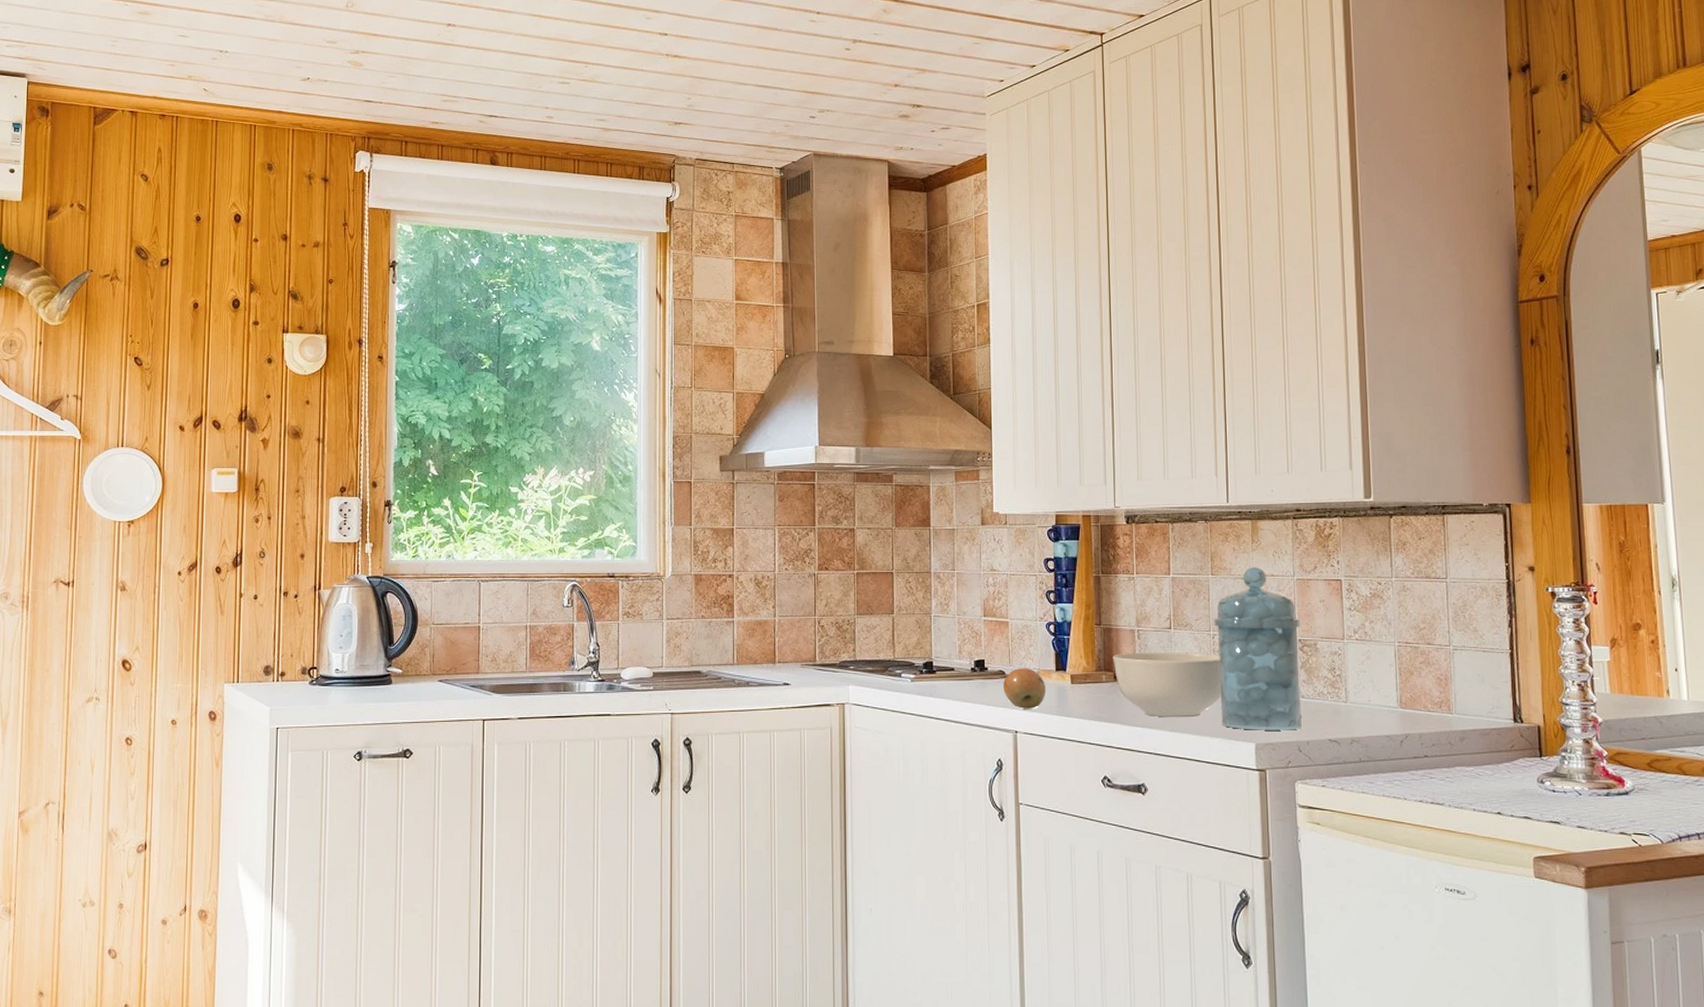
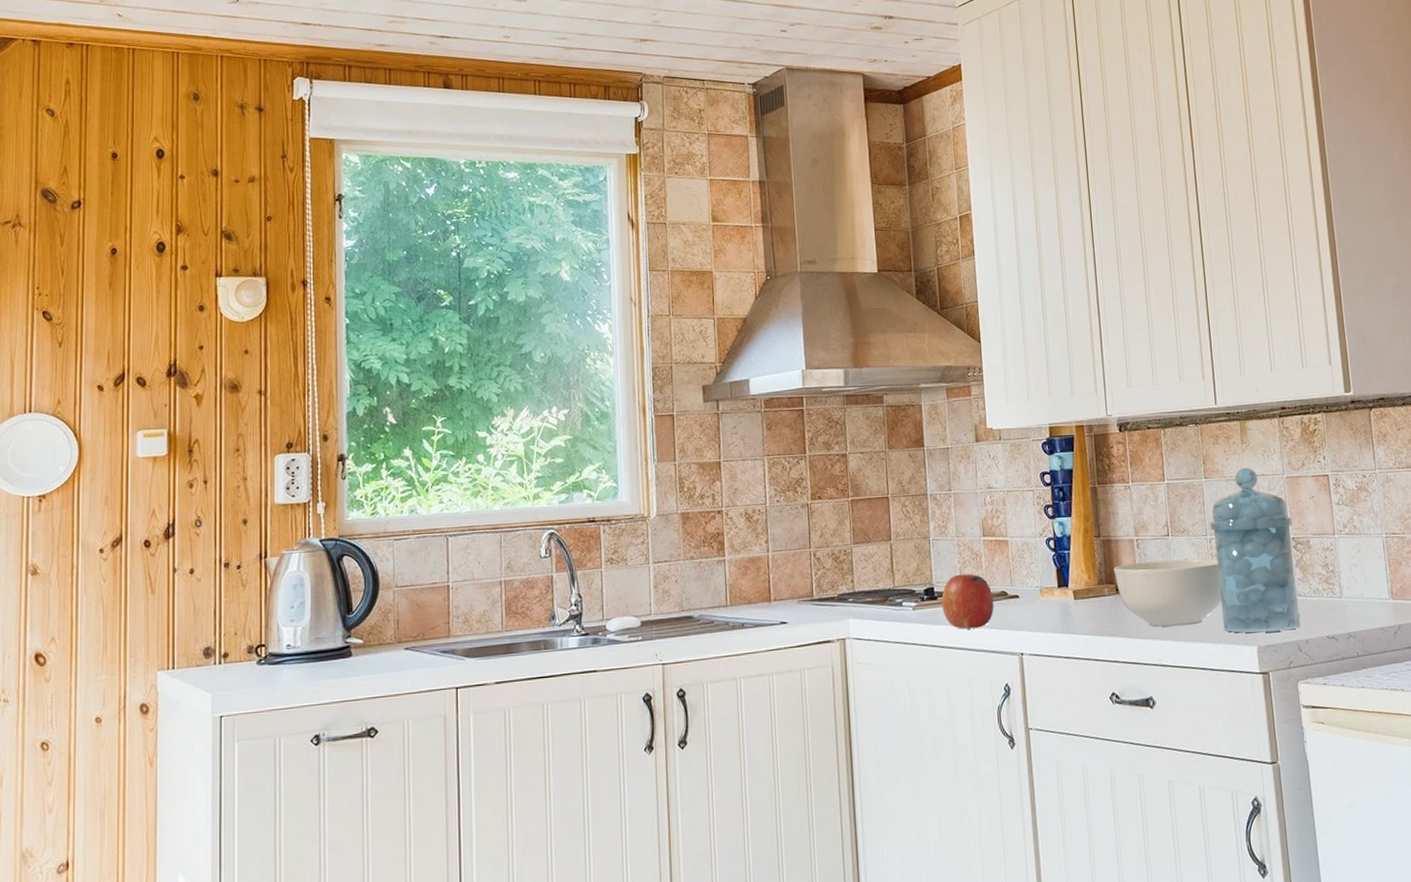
fruit: none [940,651,991,704] -> present [941,573,994,629]
fruit: present [1003,668,1046,709] -> none [1006,587,1050,630]

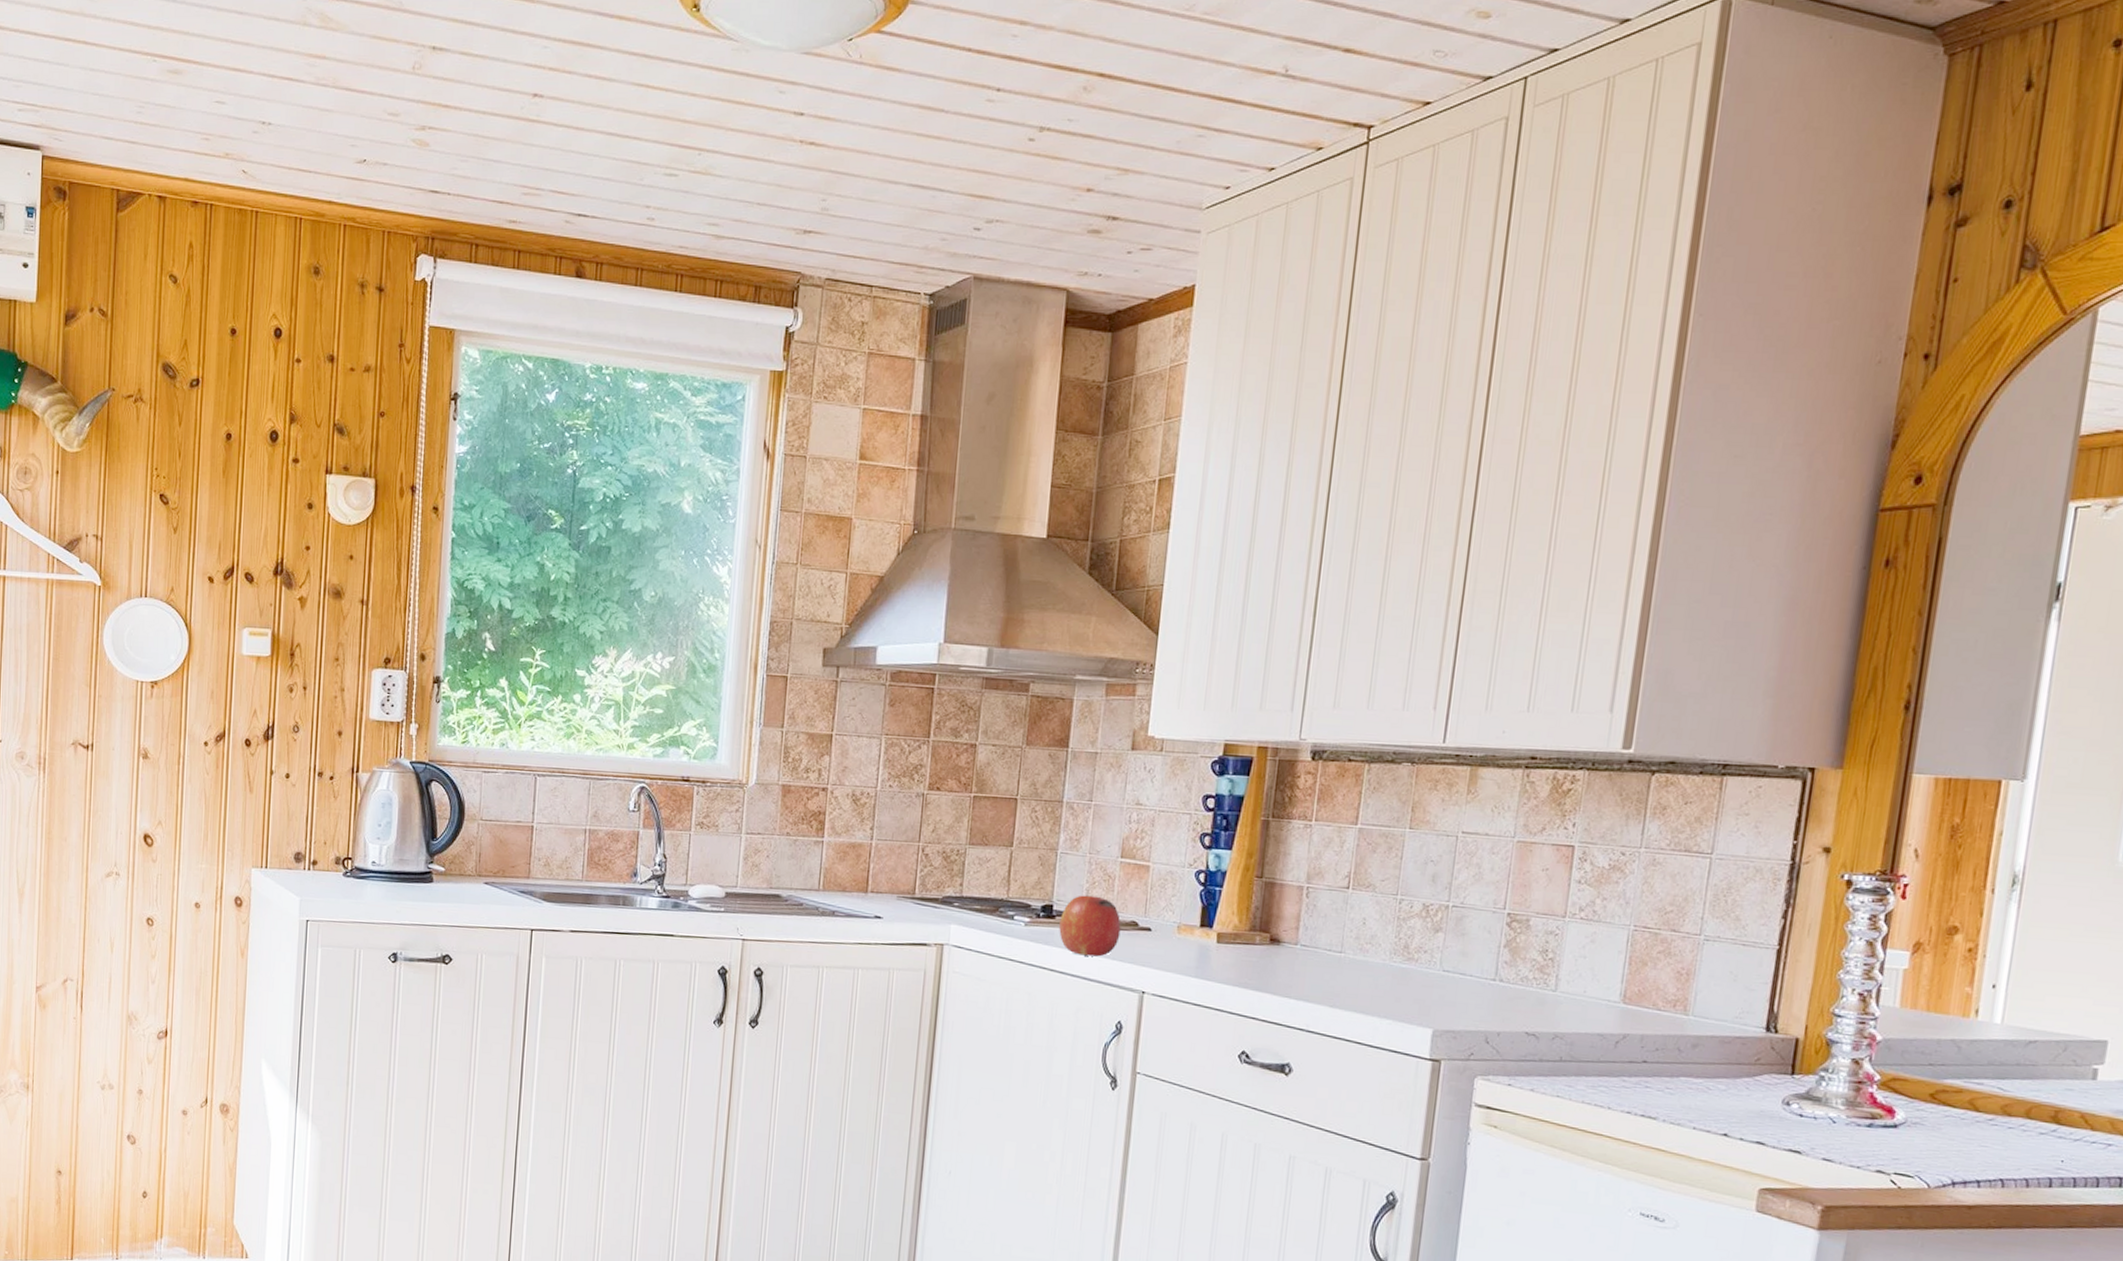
bowl: present [1113,558,1222,627] -> none [1271,912,1405,994]
canister: present [1210,467,1300,633] -> none [1394,823,1514,1018]

